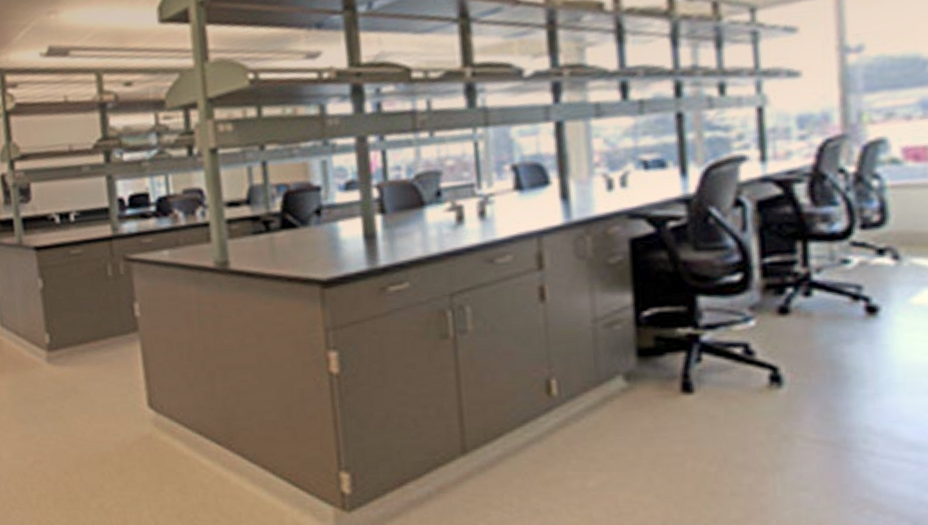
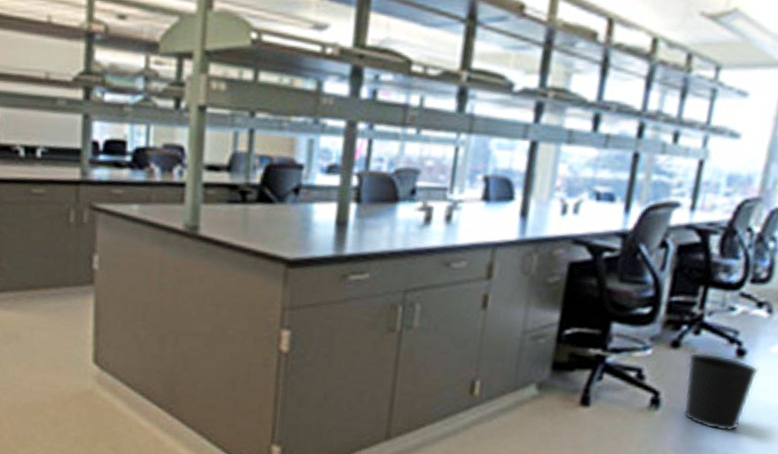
wastebasket: none [803,315,902,404] -> present [683,352,759,432]

